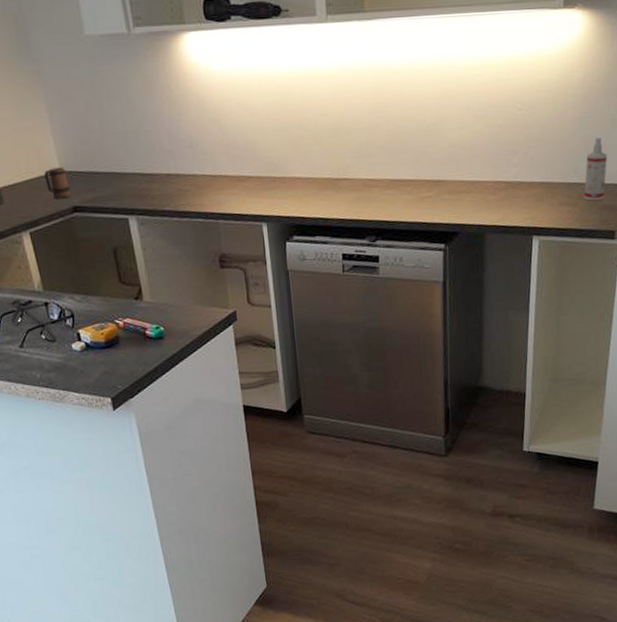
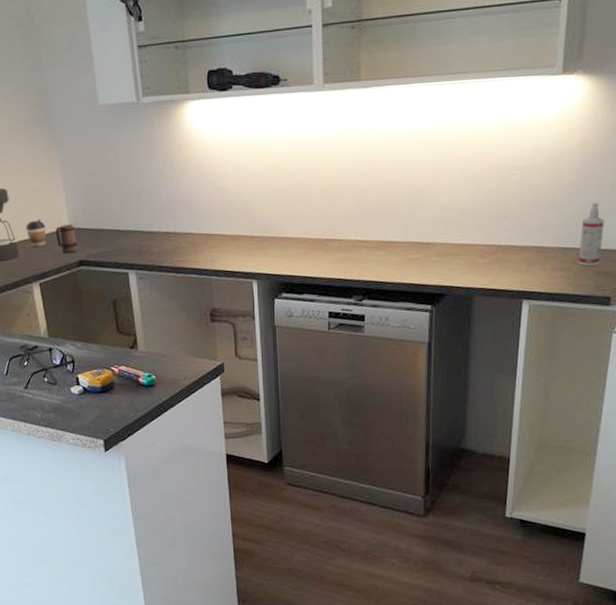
coffee cup: none [10,161,35,194] -> present [26,219,46,248]

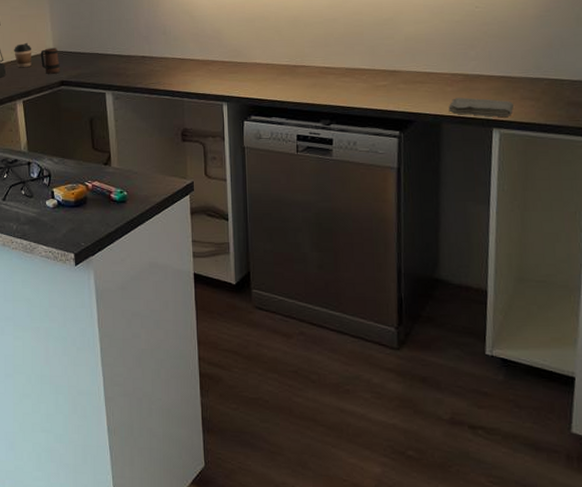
washcloth: none [480,269,544,288] -> present [448,97,513,117]
spray bottle: present [578,203,605,266] -> none [547,35,573,96]

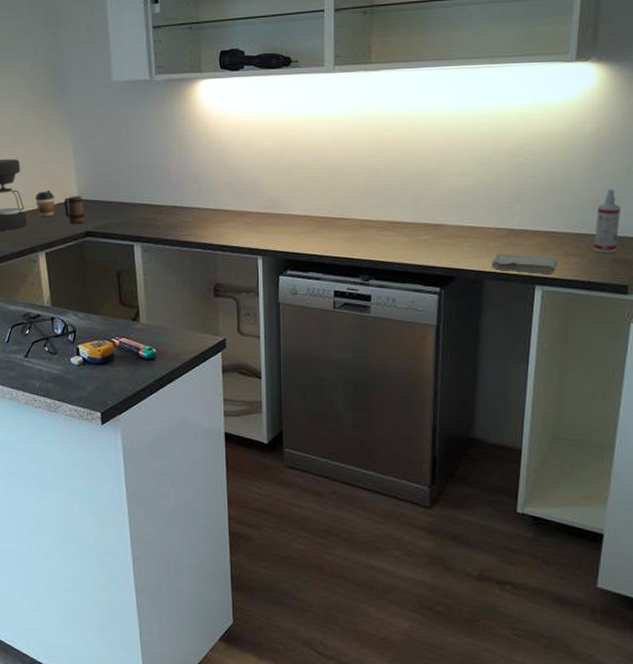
spray bottle: none [547,35,573,96] -> present [593,189,622,253]

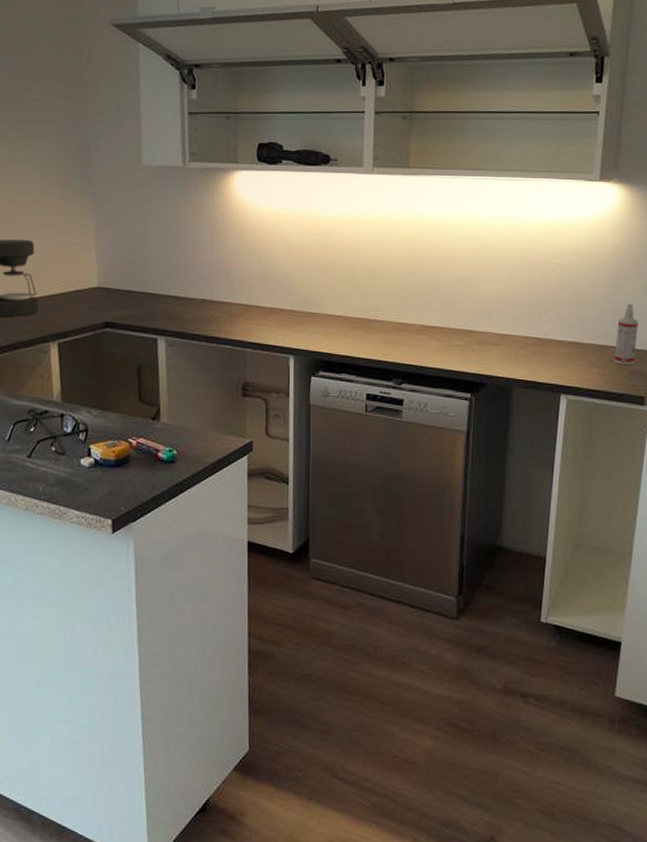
coffee cup: present [35,189,54,217] -> none [50,275,71,305]
mug: present [63,196,85,224] -> none [81,283,105,313]
washcloth: present [491,253,557,274] -> none [520,362,581,383]

